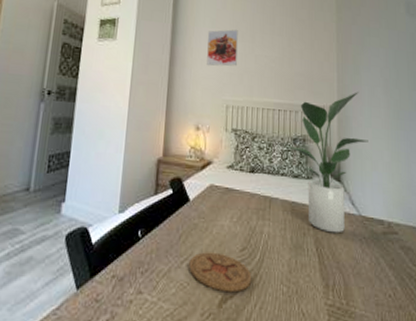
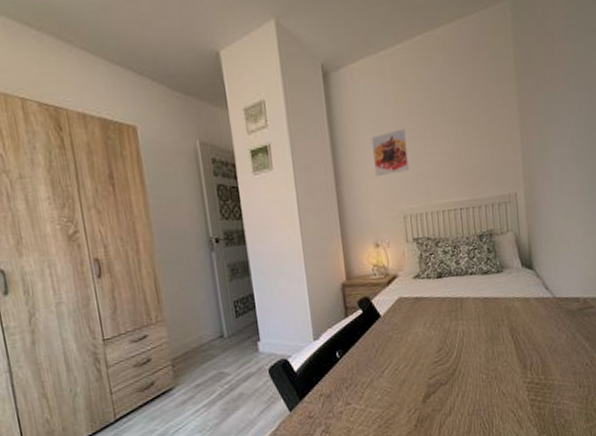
coaster: present [189,252,252,293] -> none [389,357,452,390]
potted plant: present [287,92,368,233] -> none [473,171,560,320]

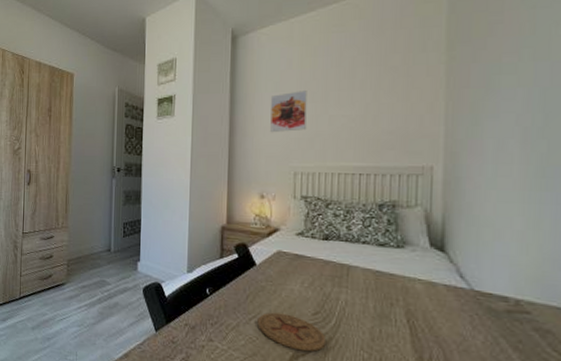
coaster: none [389,357,452,390] -> present [257,312,327,352]

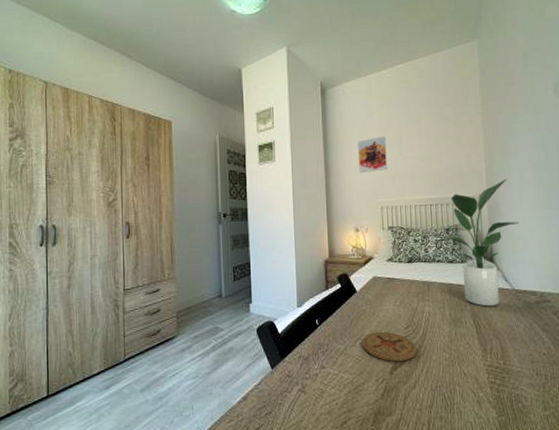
potted plant: none [370,147,490,307] -> present [440,178,519,307]

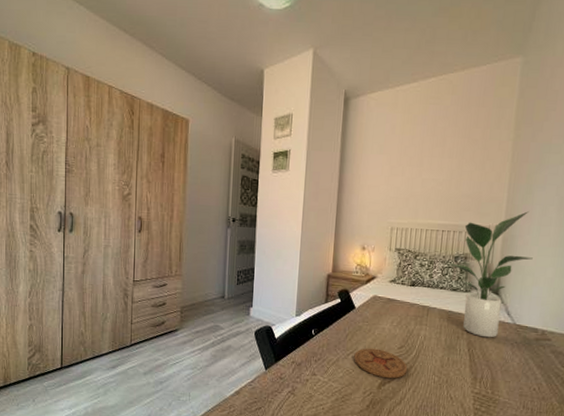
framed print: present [357,136,387,174] -> none [373,154,406,192]

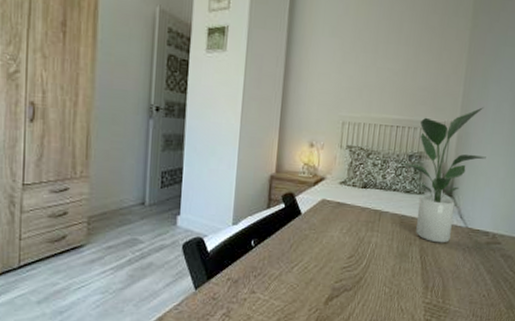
coaster: present [354,348,408,379] -> none [299,259,357,293]

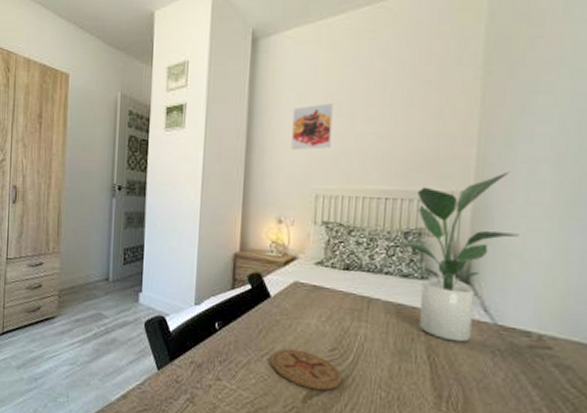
coaster: none [299,259,357,293] -> present [270,348,343,391]
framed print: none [324,38,360,80] -> present [291,103,333,151]

